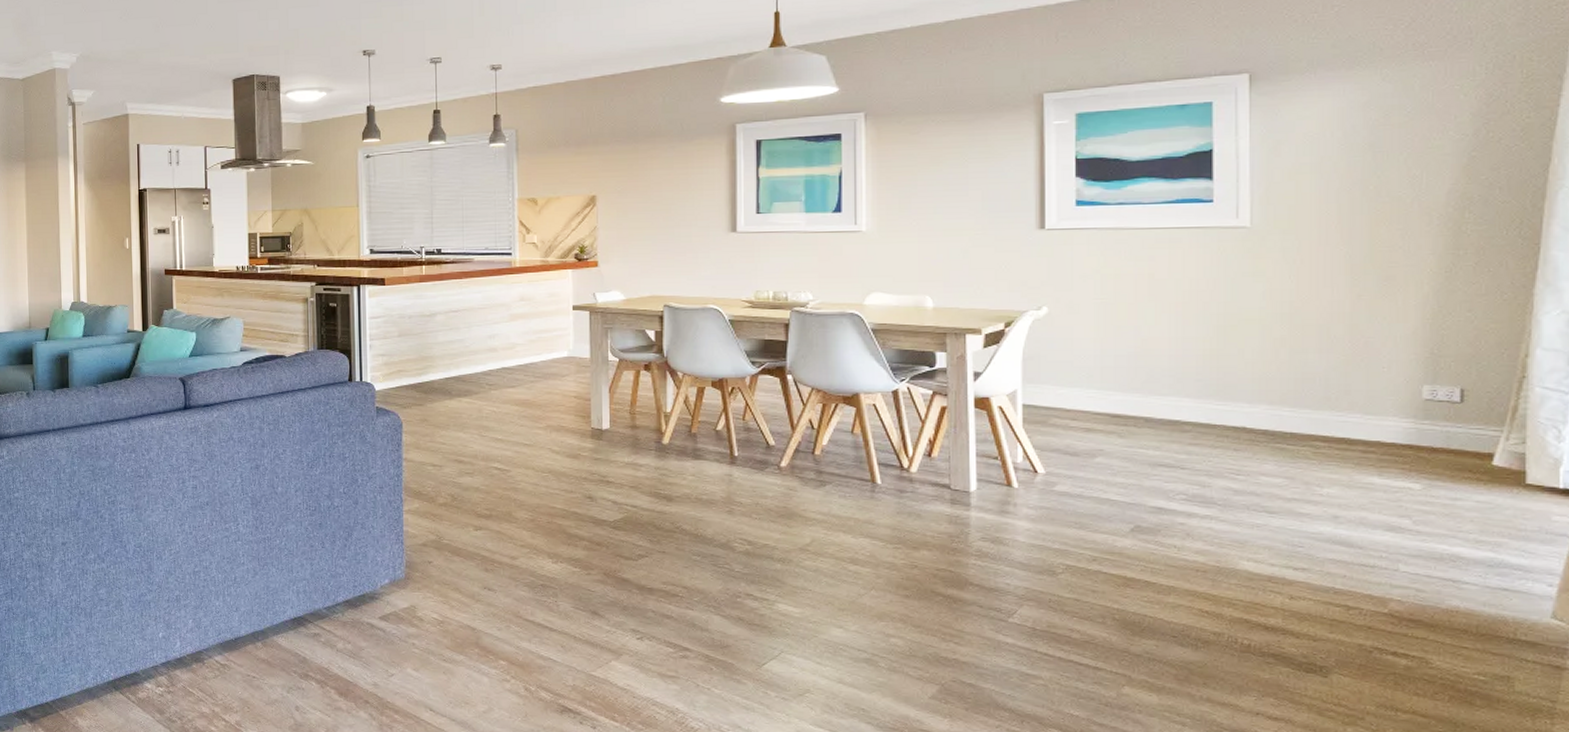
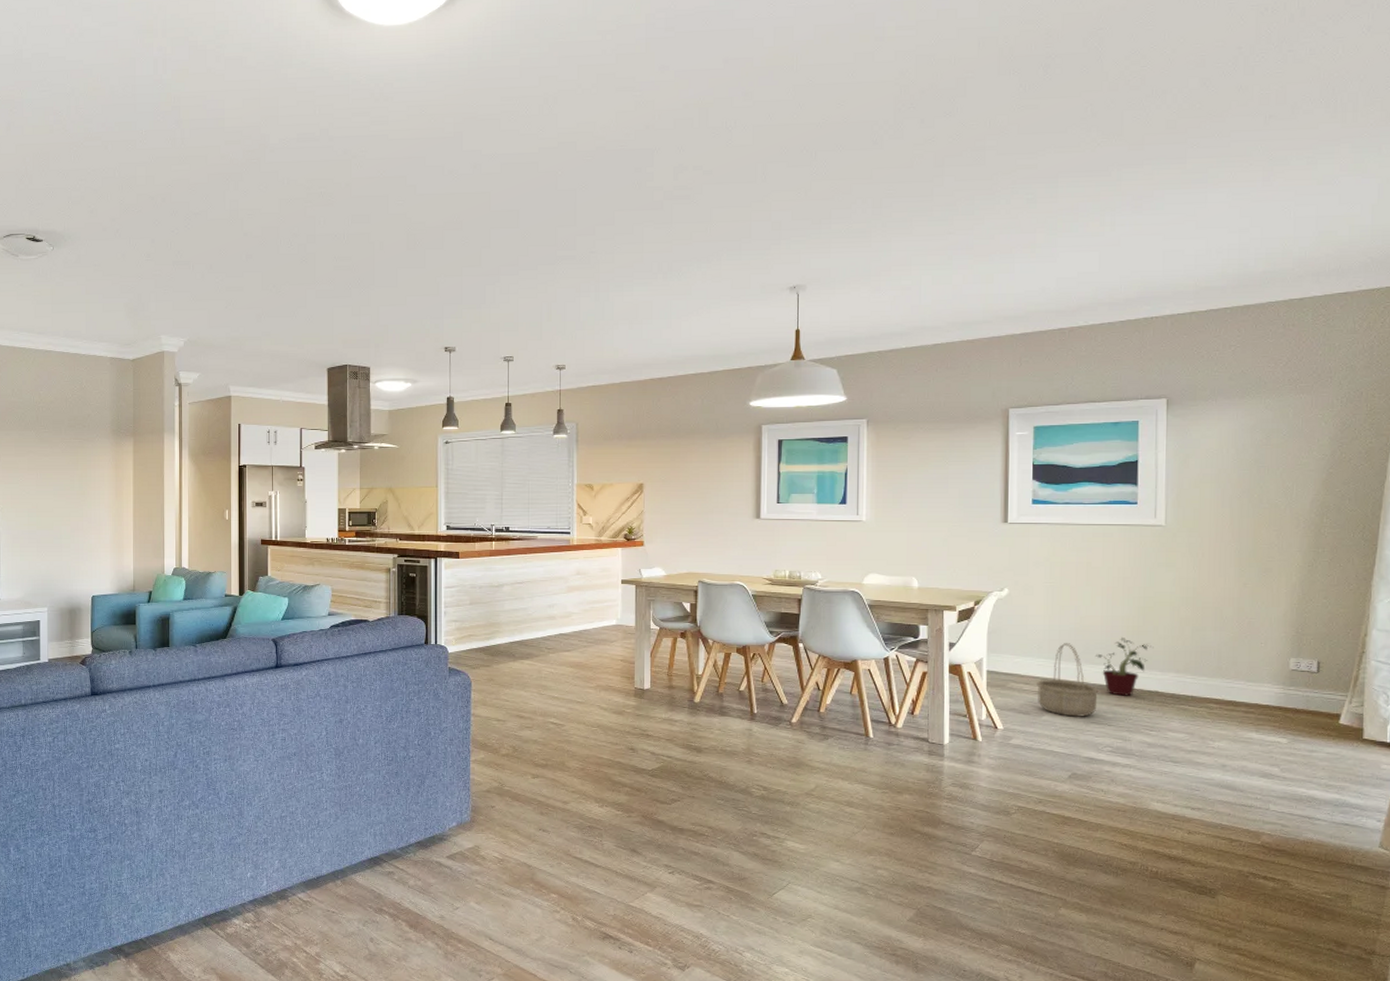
basket: none [1085,370,1168,459] -> present [1036,643,1099,717]
potted plant: none [1163,363,1239,433] -> present [1096,638,1154,696]

